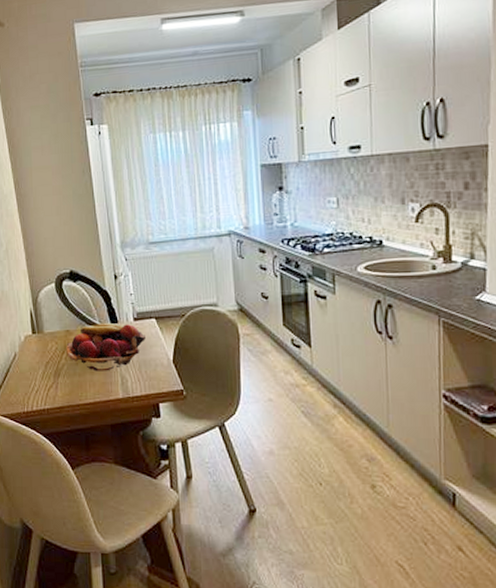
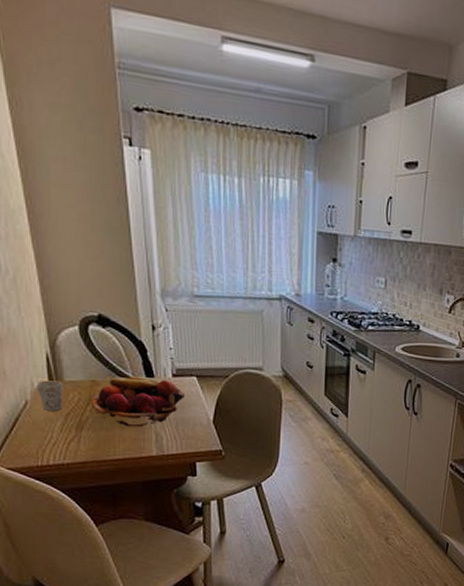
mug: none [23,333,44,362] -> present [36,380,64,412]

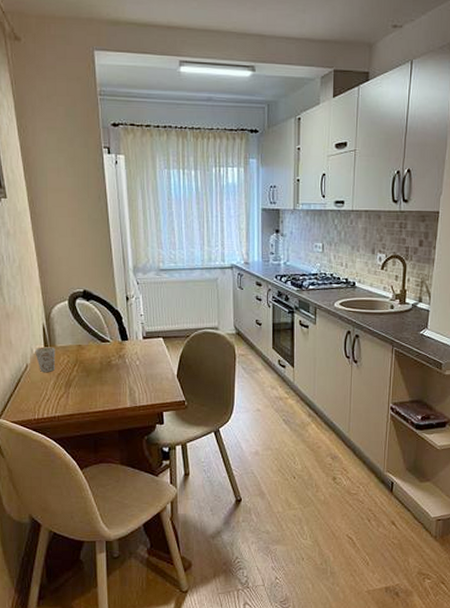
fruit basket: present [92,376,185,427] -> none [78,339,153,383]

